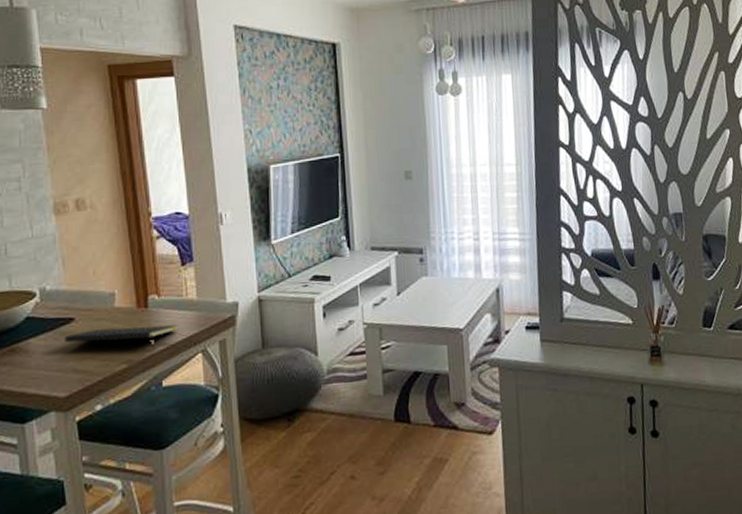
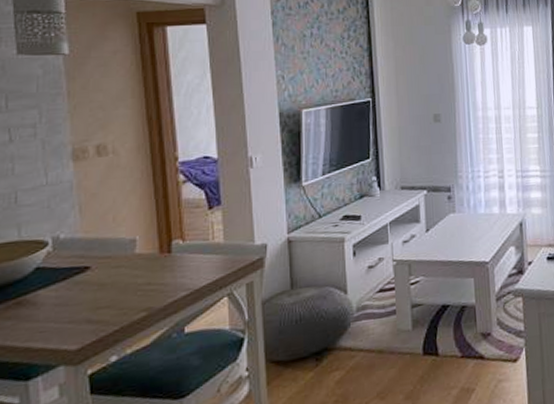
notepad: present [64,324,178,349] -> none [78,269,203,295]

